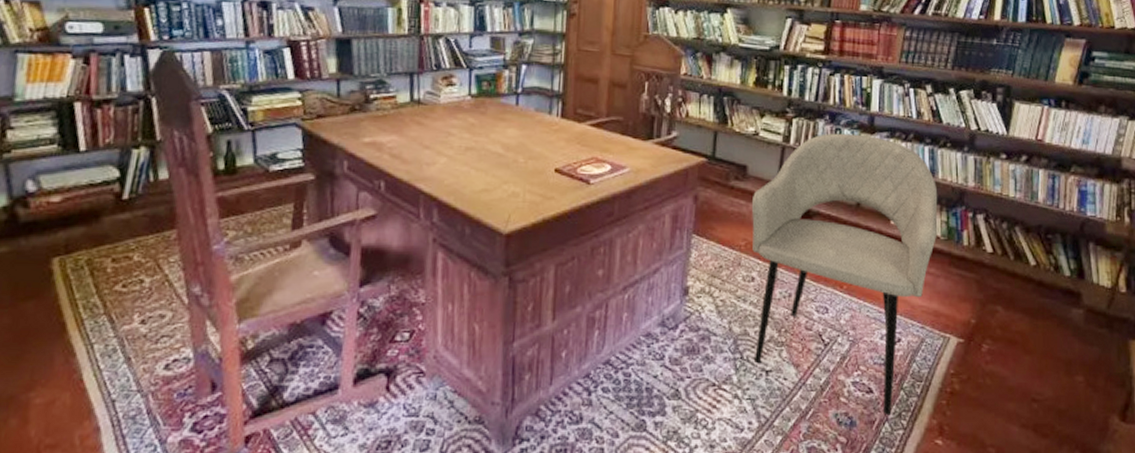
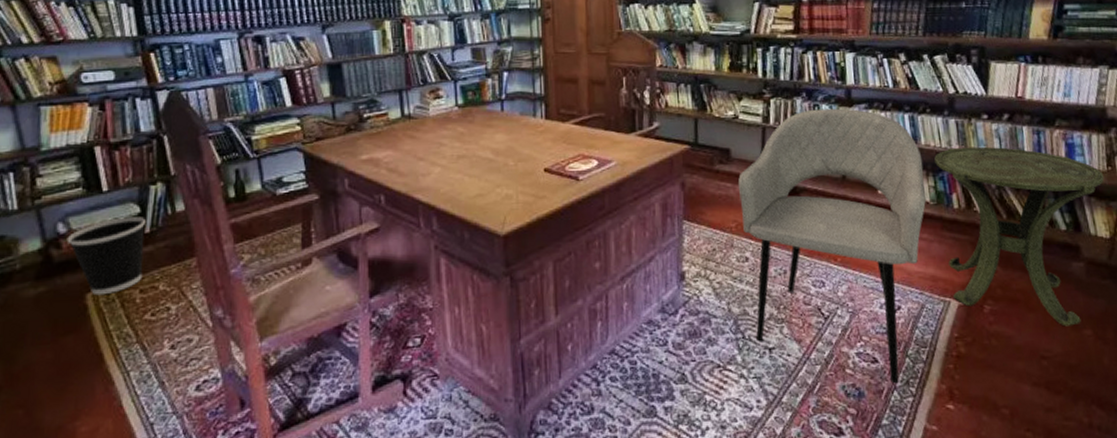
wastebasket: none [35,180,125,261] -> present [66,217,145,296]
side table: none [950,184,1112,372] -> present [934,146,1105,327]

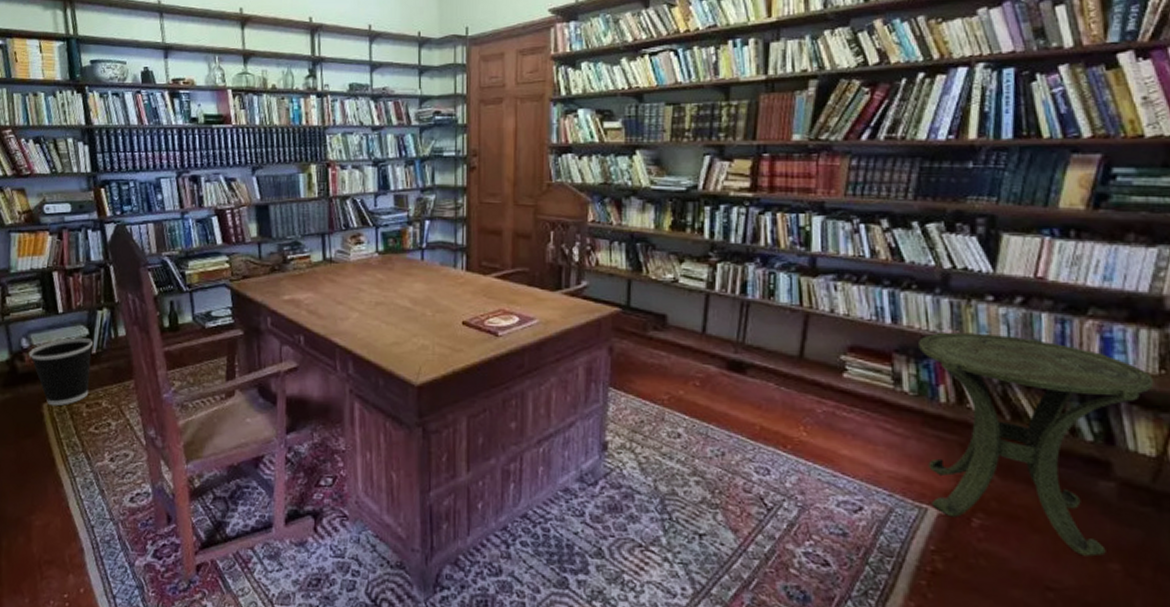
armchair: present [737,108,927,384] -> none [673,277,905,593]

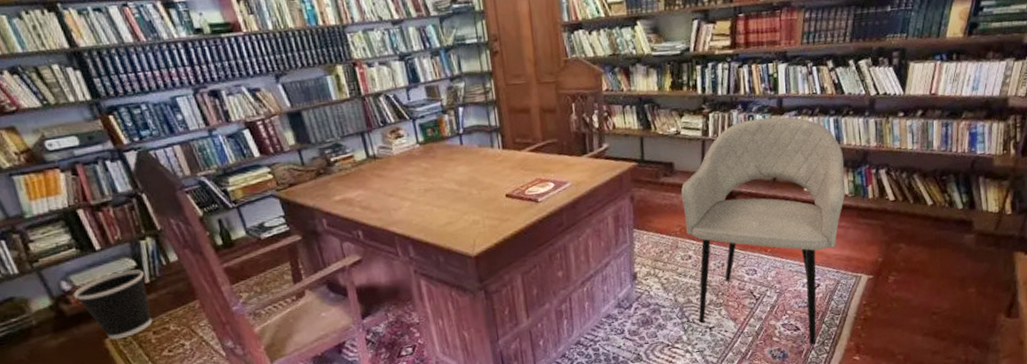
armchair: none [673,277,905,593] -> present [681,117,846,345]
side table: present [919,331,1154,557] -> none [854,141,1000,287]

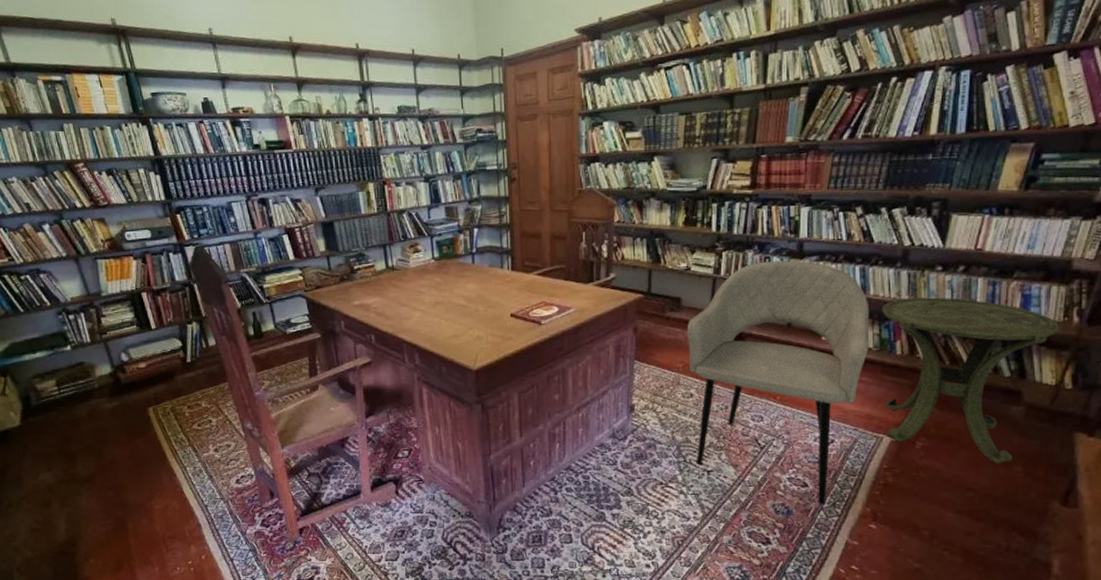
wastebasket: present [73,269,153,340] -> none [129,349,189,410]
side table: none [854,141,1000,287] -> present [882,297,1059,463]

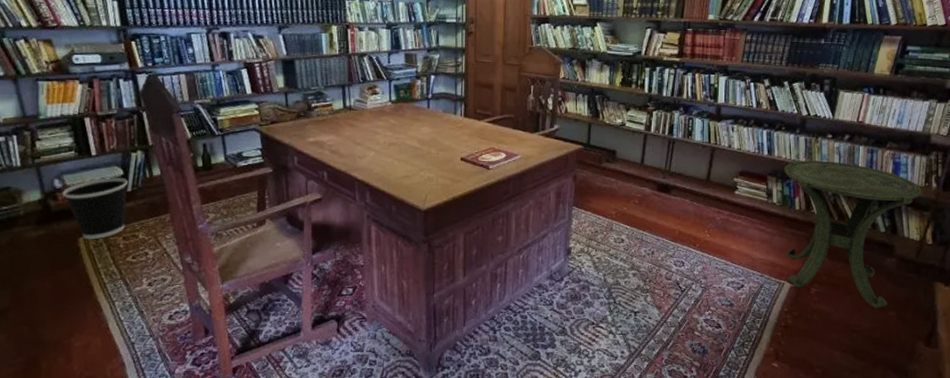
wastebasket: none [129,349,189,410] -> present [62,178,128,240]
armchair: present [686,260,870,505] -> none [620,122,774,345]

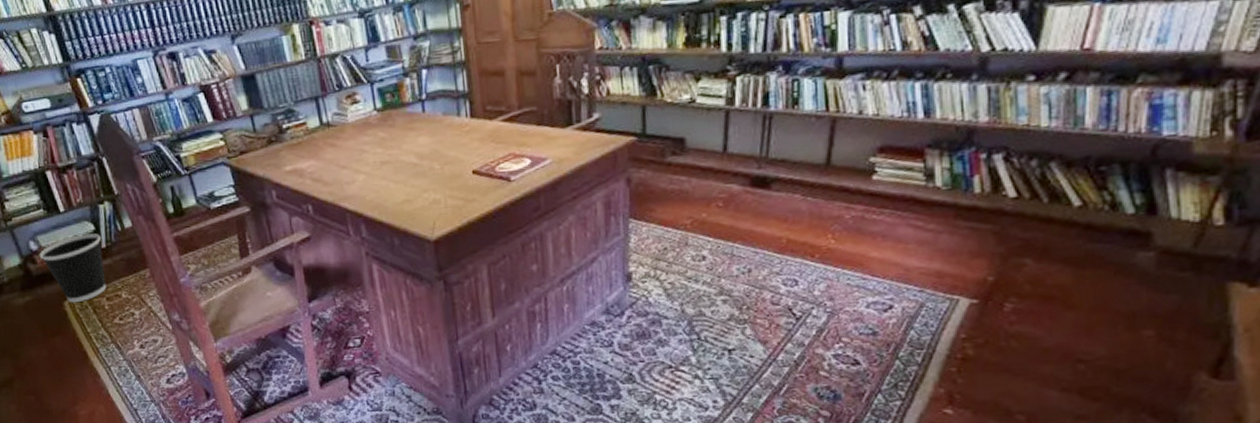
side table: present [784,160,921,308] -> none [953,115,1204,326]

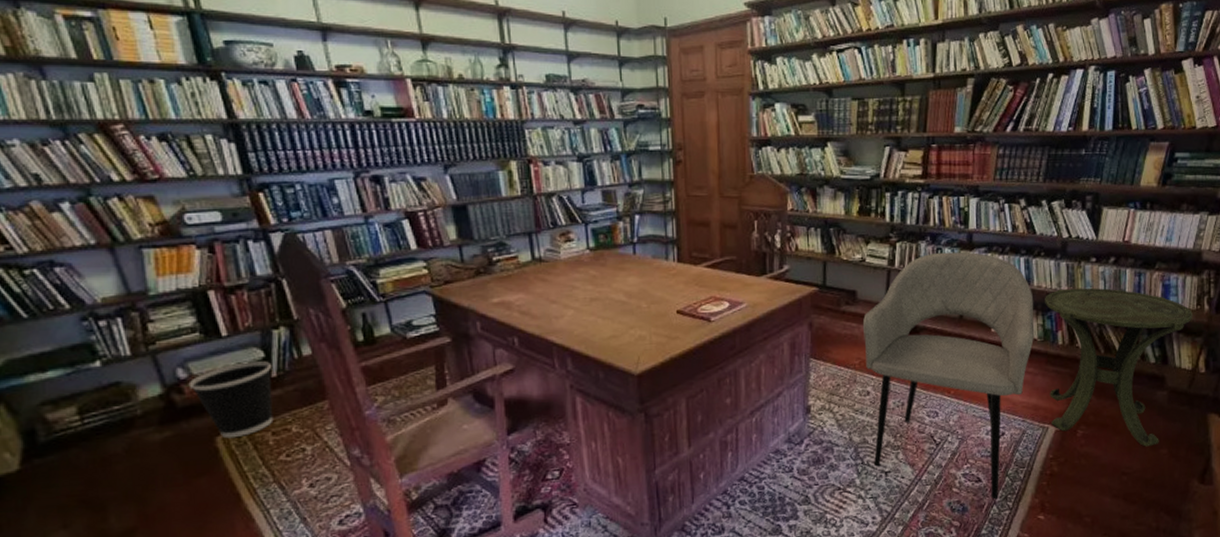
armchair: none [694,81,938,387] -> present [862,251,1035,500]
side table: none [953,115,1204,326] -> present [1045,287,1193,447]

